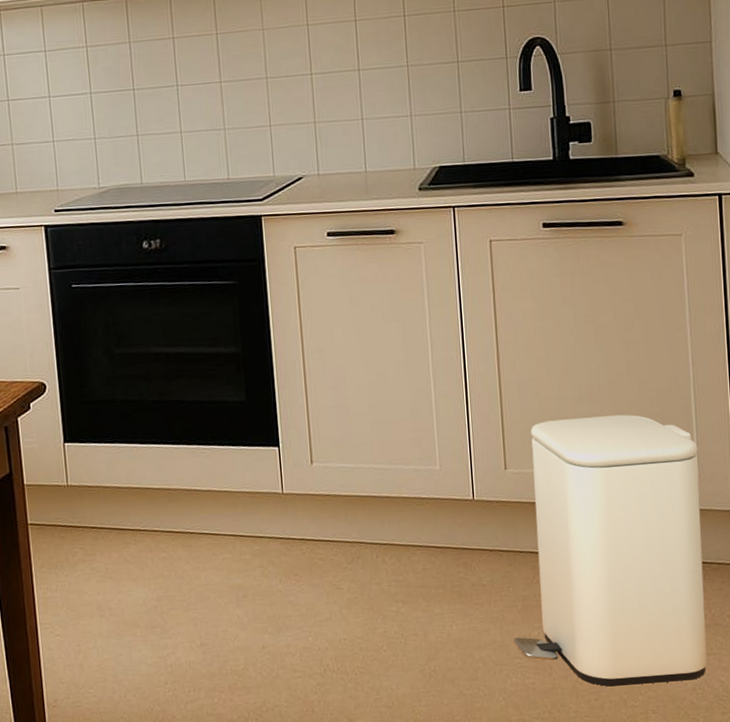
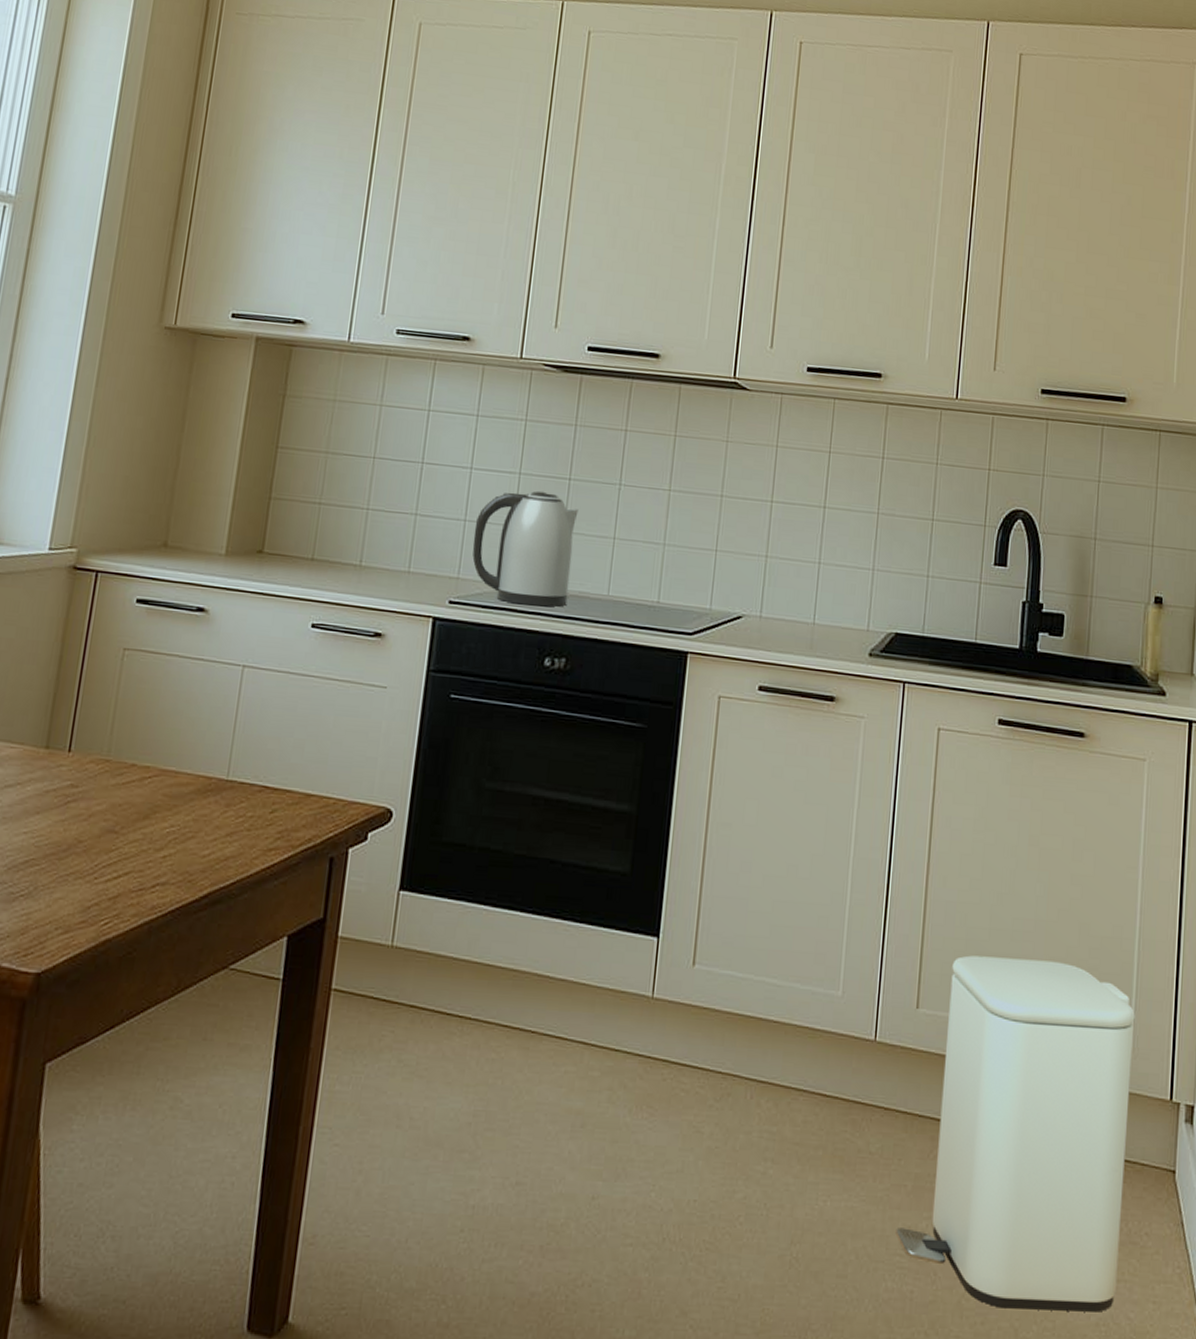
kettle: none [62,104,152,203] -> present [472,490,579,607]

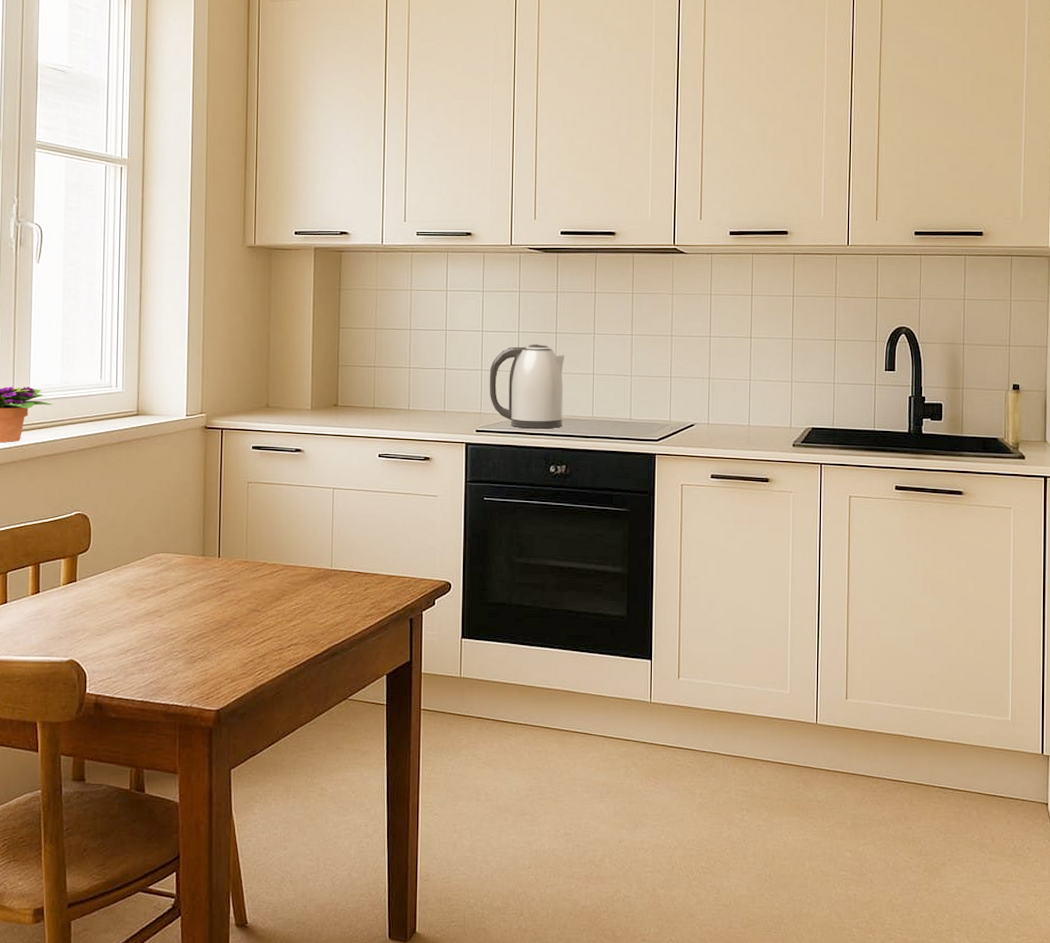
pedal bin: present [895,955,1135,1312] -> none [841,659,1012,903]

